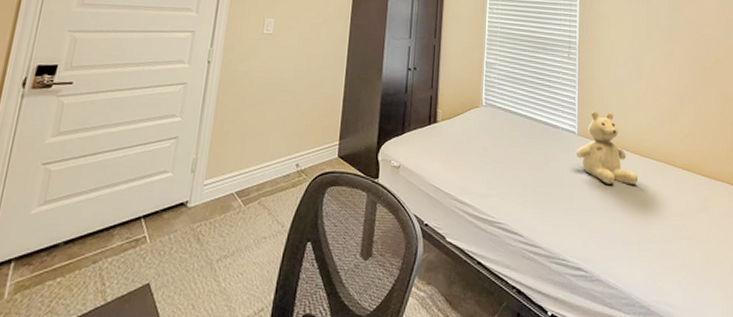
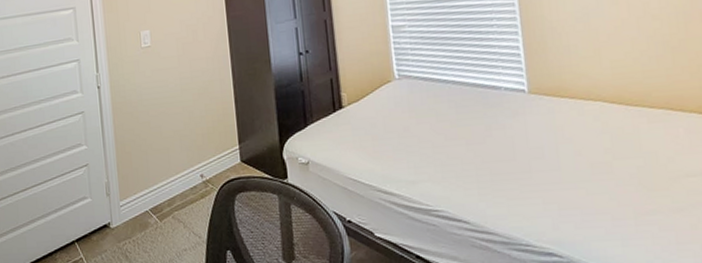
teddy bear: present [577,111,638,185] -> none [529,56,626,148]

